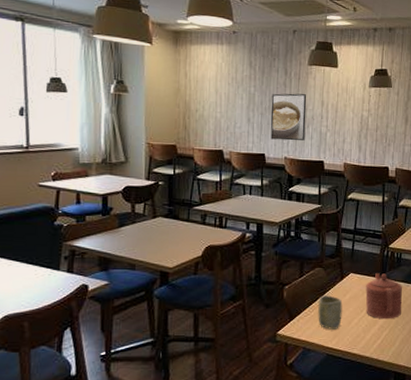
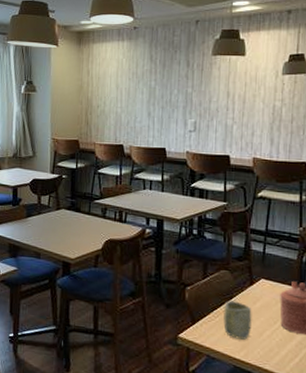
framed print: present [271,93,307,141] -> none [172,85,211,135]

